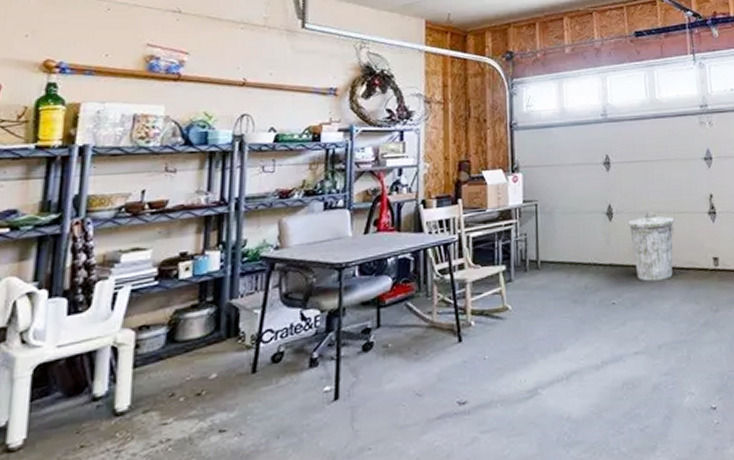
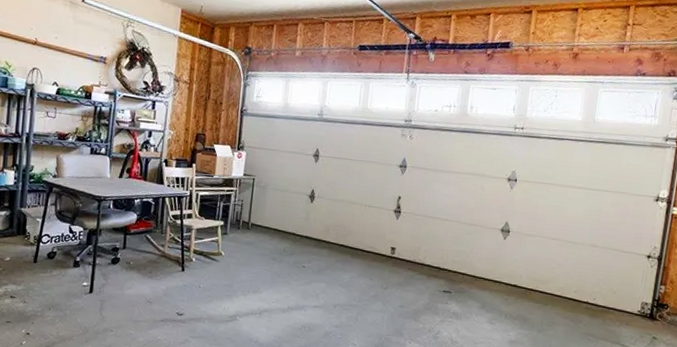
trash can: present [628,212,675,281] -> none [326,201,365,257]

